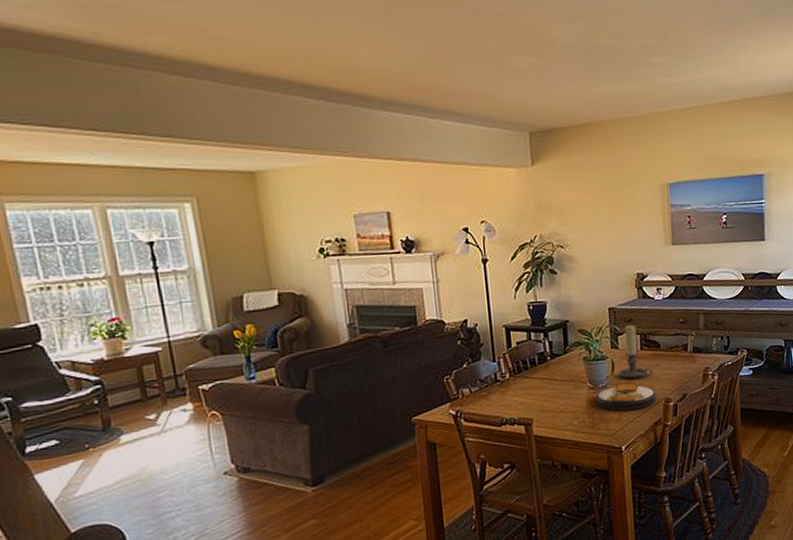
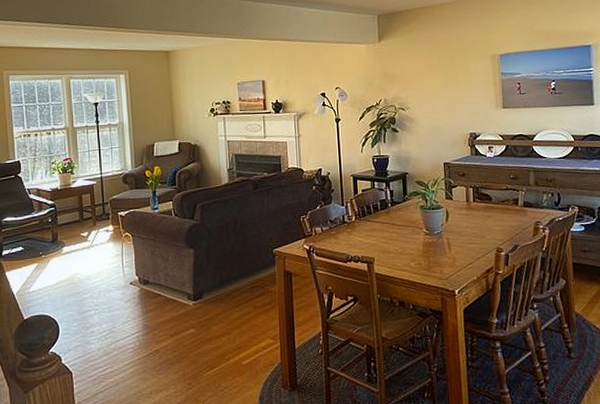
plate: present [596,381,656,411] -> none [431,230,488,257]
candle holder: present [618,325,653,380] -> none [452,179,485,228]

